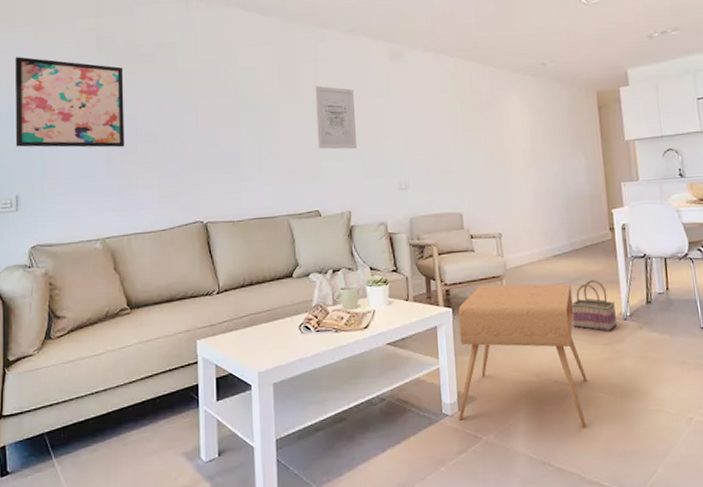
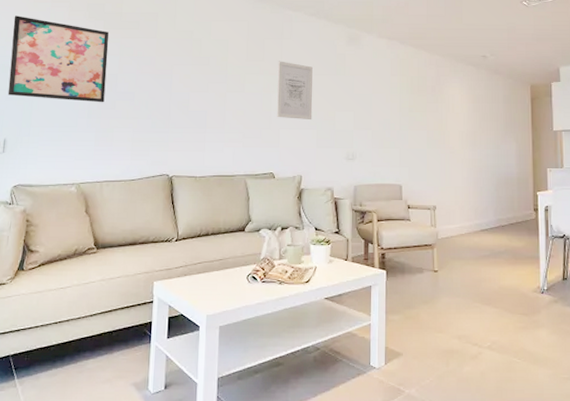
side table: present [458,283,587,428] -> none [385,252,504,389]
basket: present [571,280,617,332] -> none [494,255,535,302]

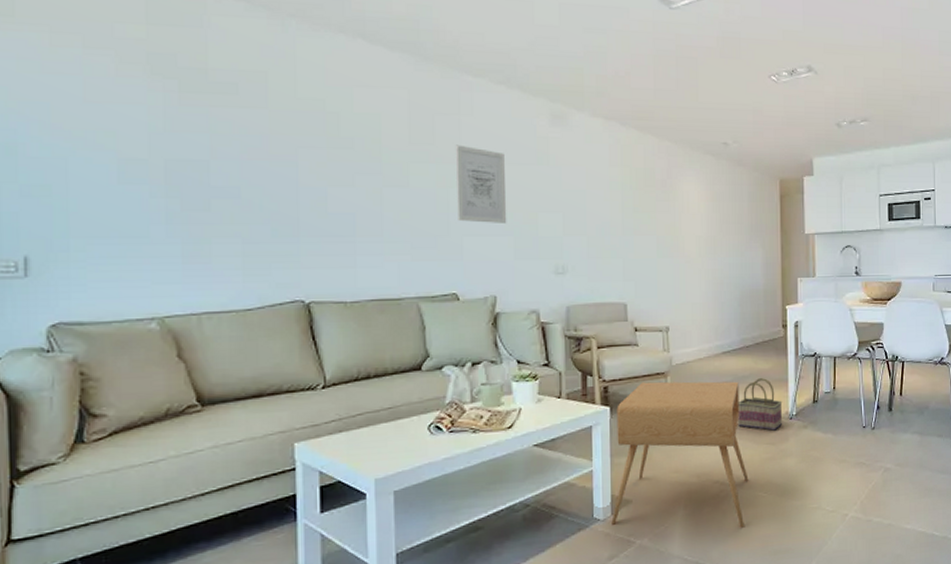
wall art: present [7,15,109,103] -> none [16,66,192,202]
side table: none [385,252,504,389] -> present [611,381,749,528]
basket: none [494,255,535,302] -> present [738,378,783,431]

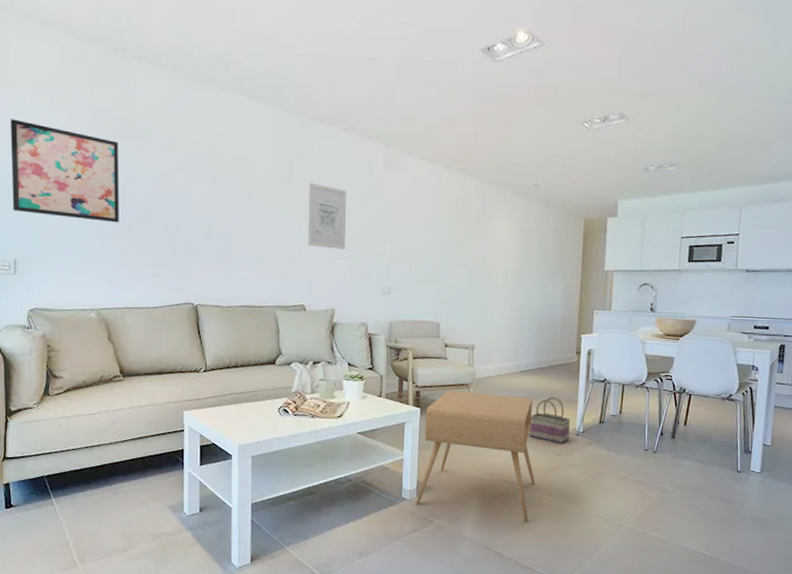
wall art: none [16,66,192,202] -> present [10,119,119,223]

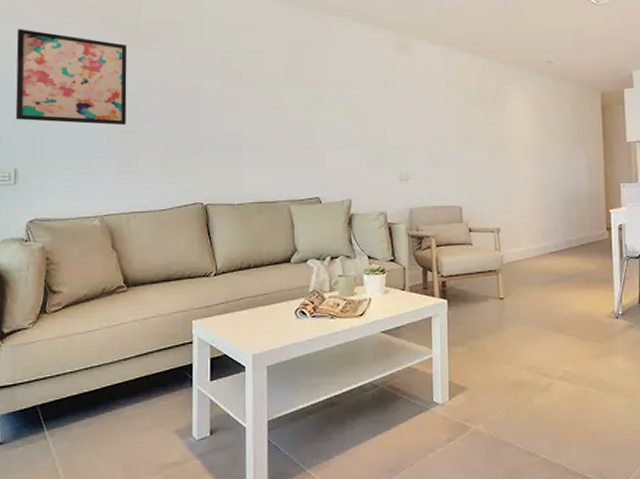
wall art: present [307,182,347,249] -> none [319,72,361,138]
side table: present [416,390,535,523] -> none [449,278,577,422]
basket: present [529,397,571,444] -> none [565,278,609,329]

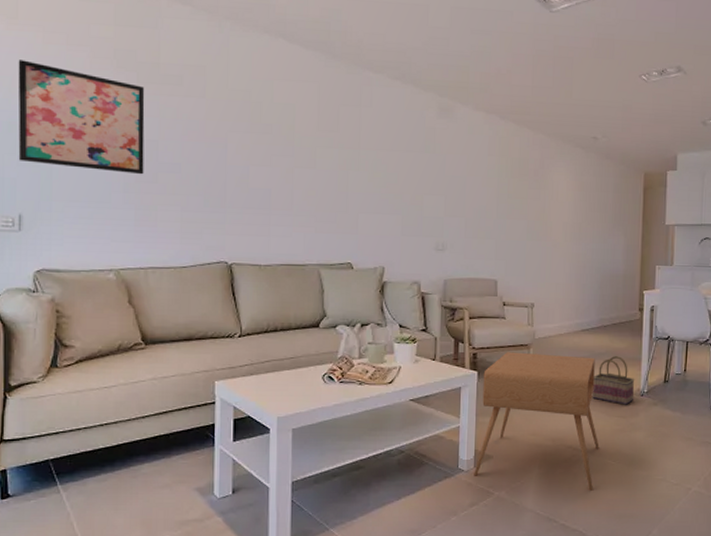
side table: none [449,278,577,422] -> present [474,352,599,491]
basket: none [565,278,609,329] -> present [593,356,635,405]

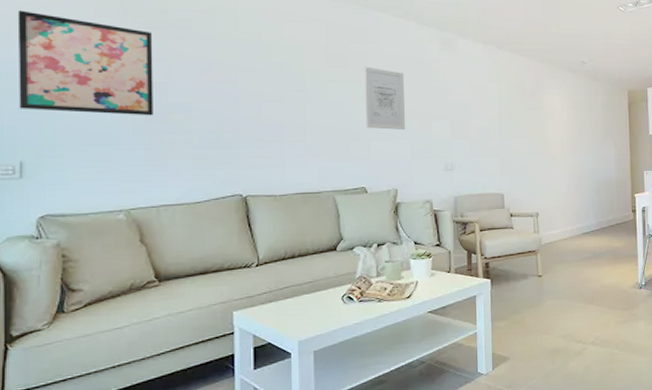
wall art: none [355,132,397,203] -> present [364,66,406,130]
side table: present [474,352,599,491] -> none [492,257,606,380]
basket: present [593,356,635,405] -> none [596,254,633,298]

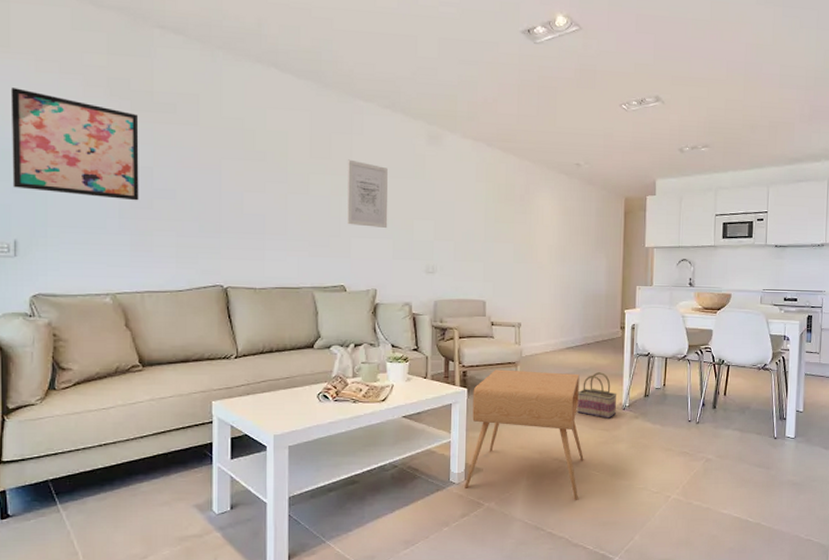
side table: none [492,257,606,380] -> present [464,369,584,500]
basket: none [596,254,633,298] -> present [577,372,617,419]

